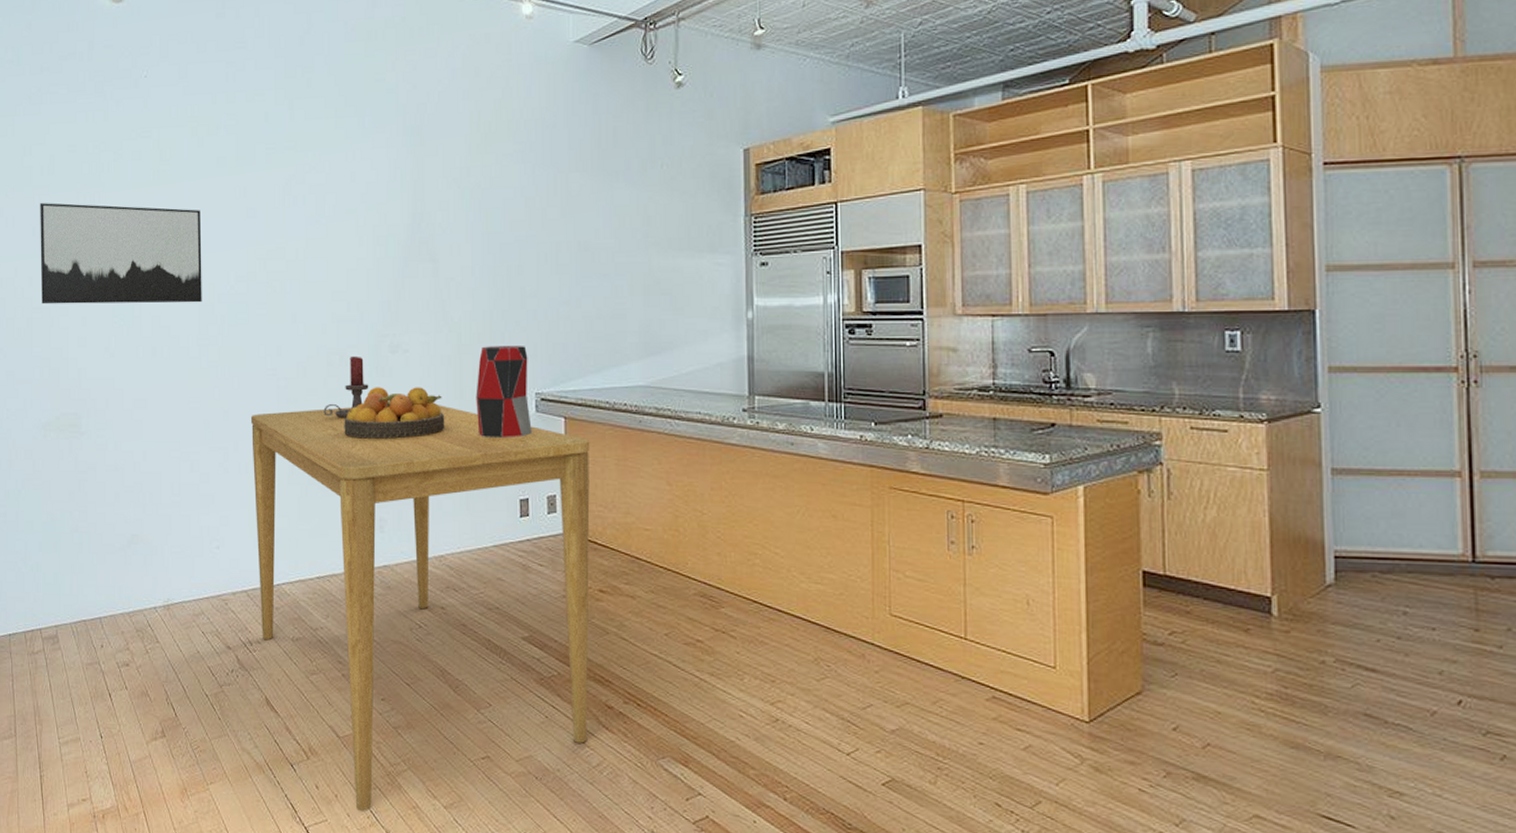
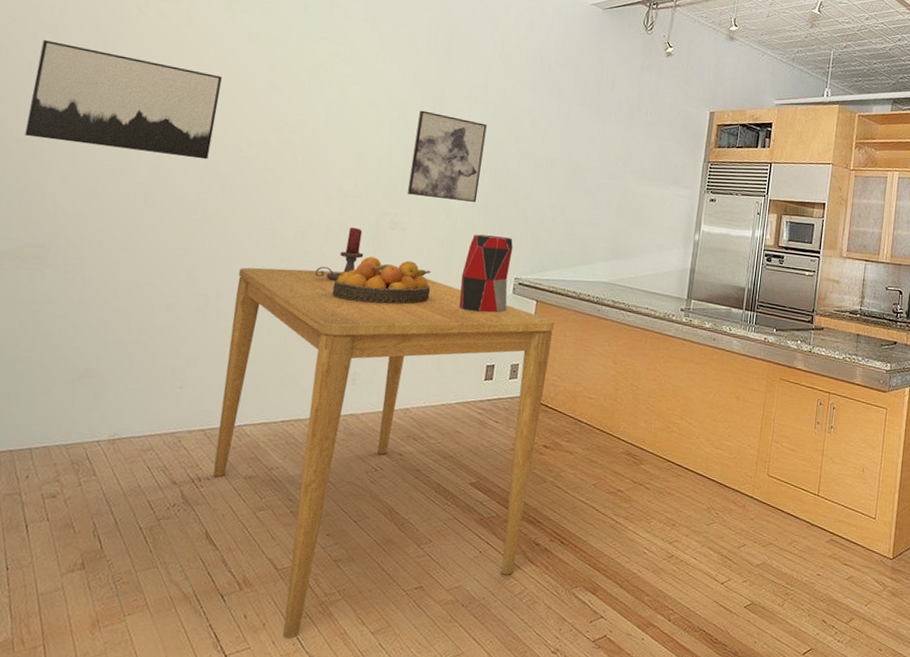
wall art: none [401,210,479,310] -> present [407,110,487,202]

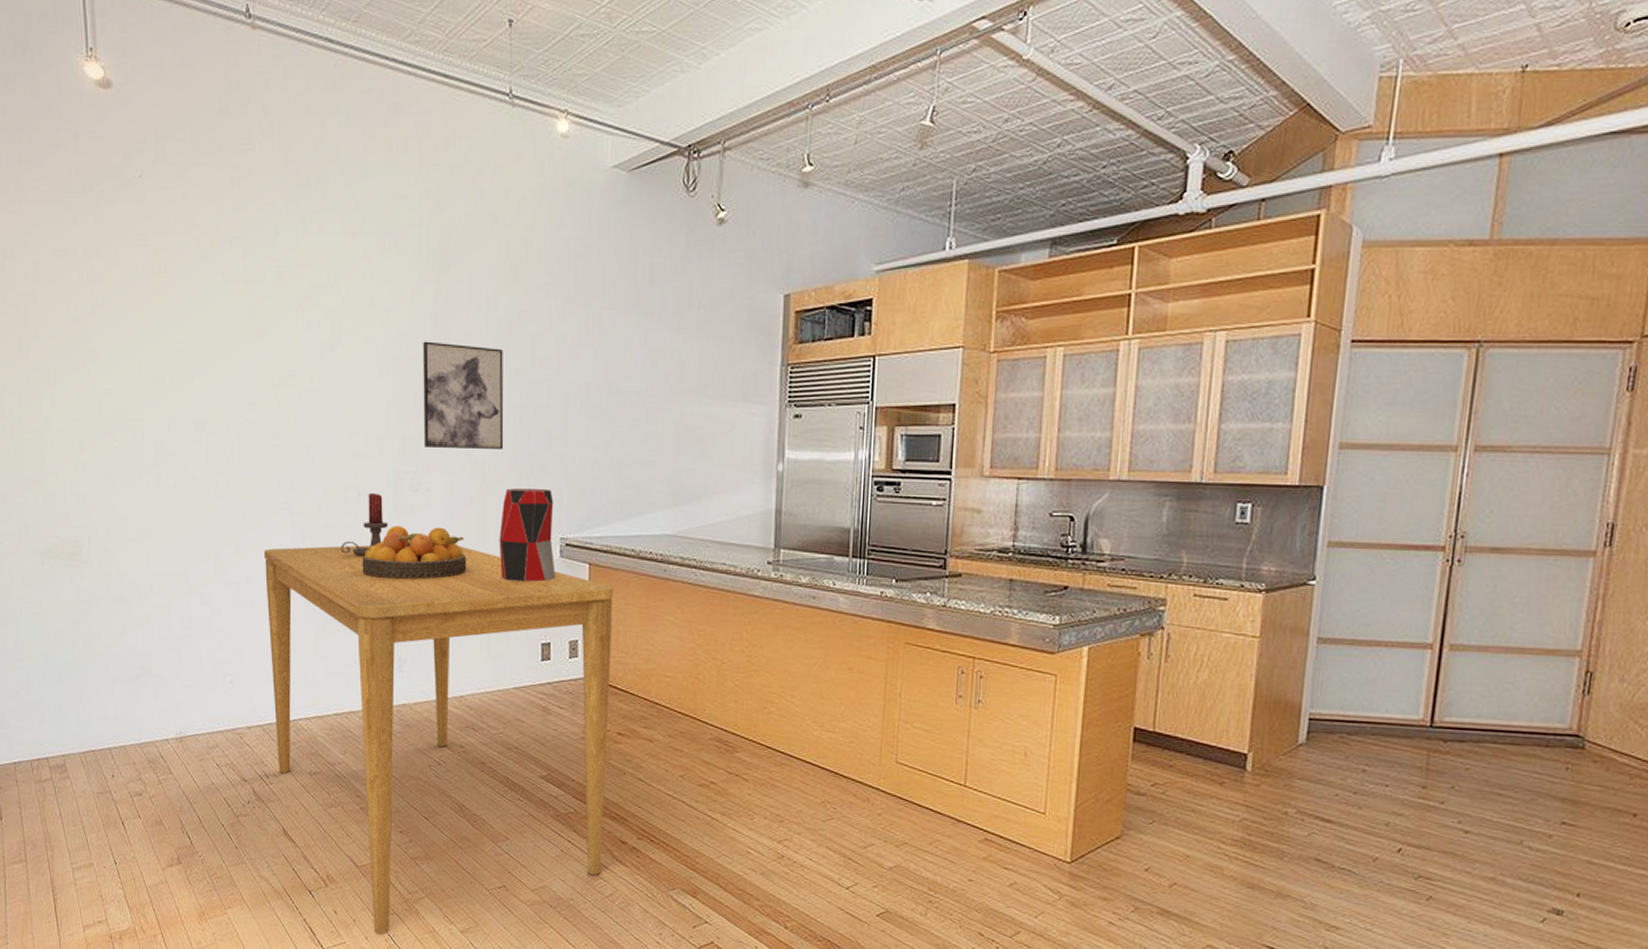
wall art: present [25,40,222,160] -> none [26,313,209,430]

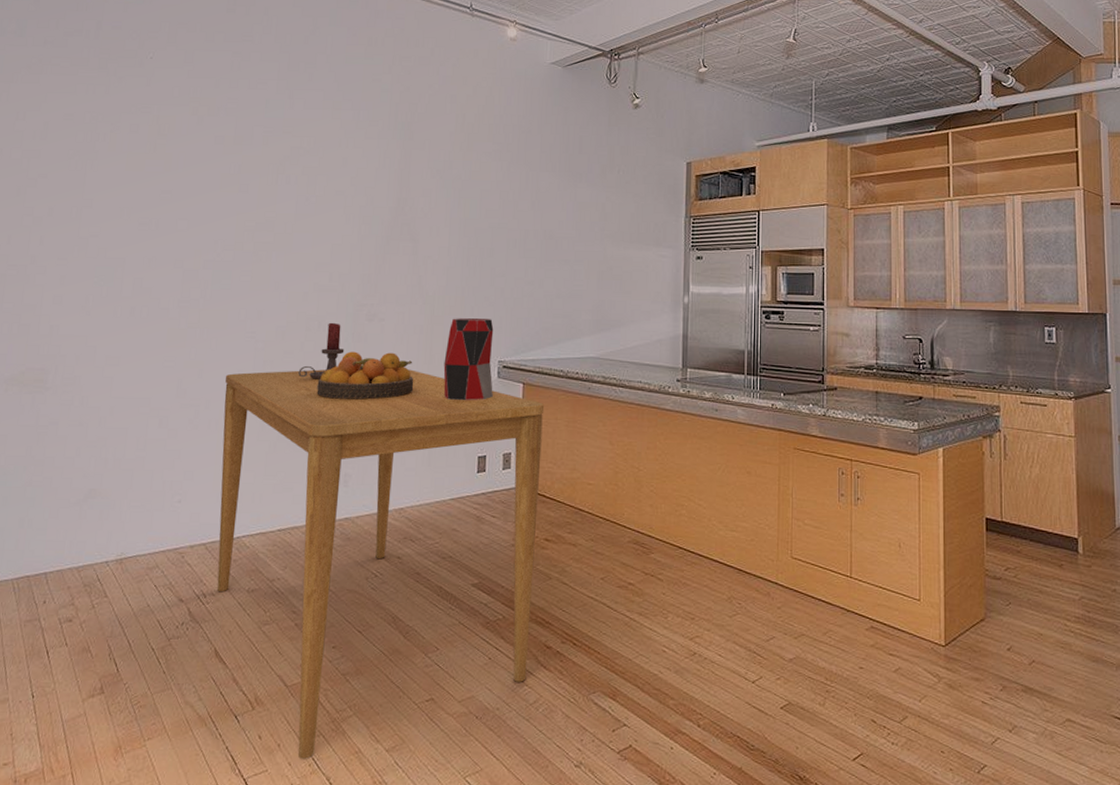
wall art: present [423,341,504,449] -> none [381,194,455,285]

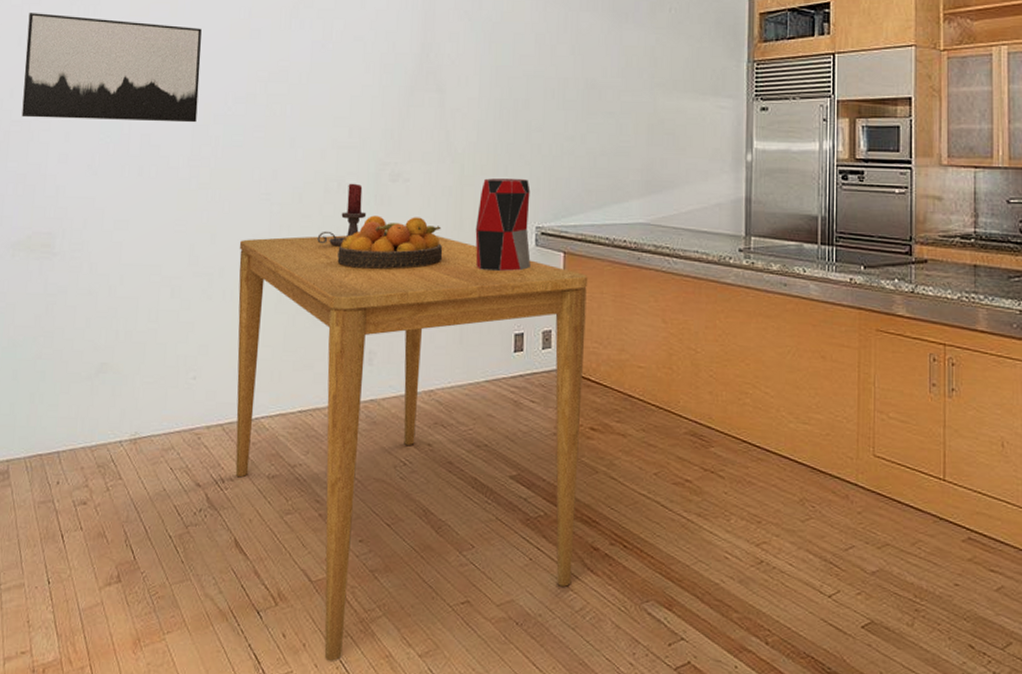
wall art: none [18,166,194,268] -> present [22,13,202,123]

